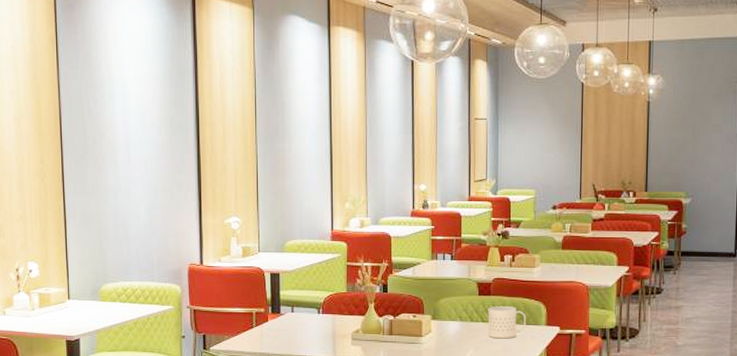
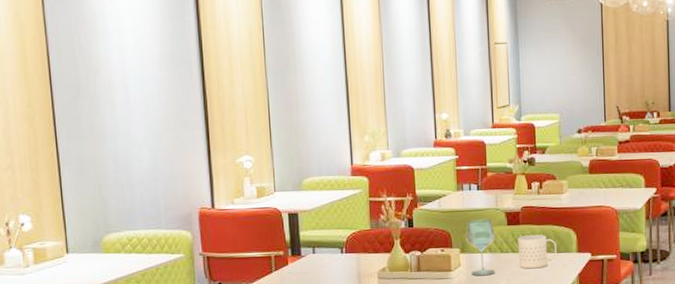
wine glass: none [437,288,467,343] -> present [465,219,496,276]

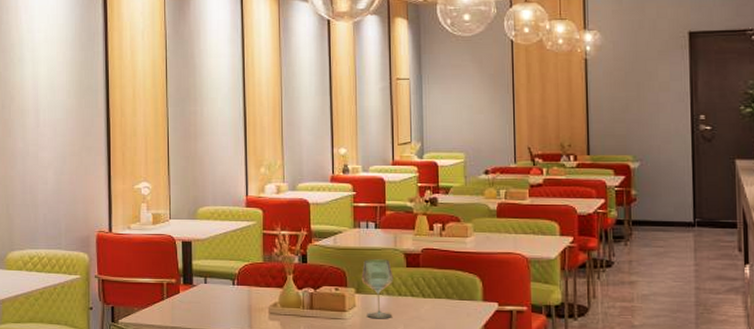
mug: present [517,235,558,269] -> none [417,279,461,315]

